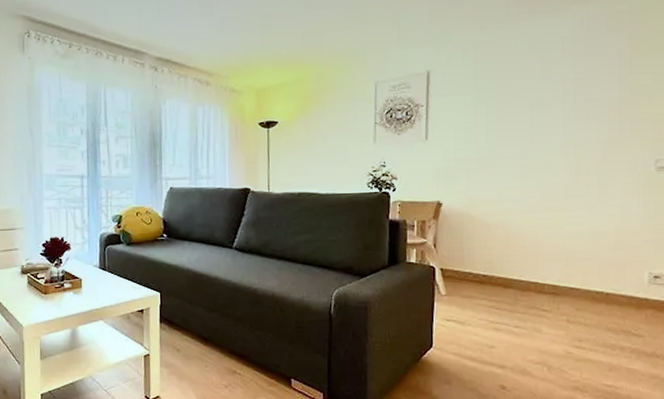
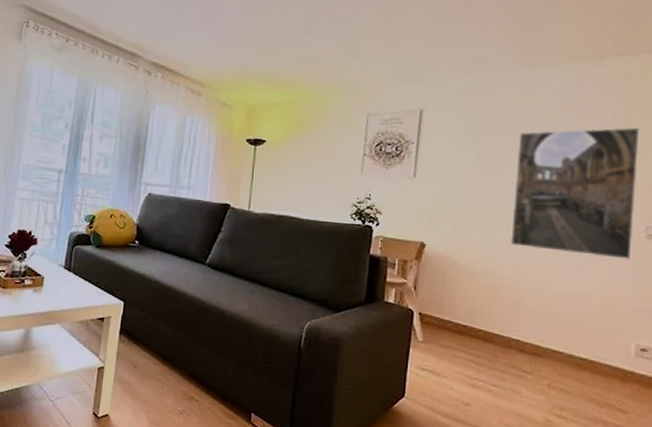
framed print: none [523,62,647,195] -> present [510,127,640,261]

